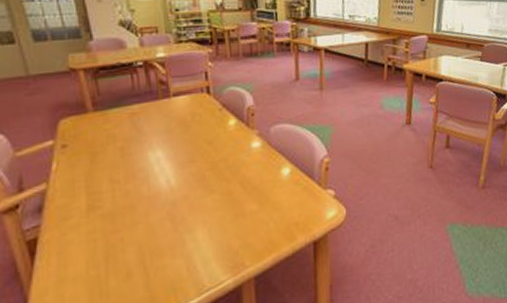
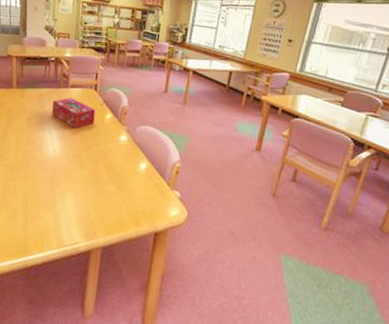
tissue box: none [151,109,215,147] -> present [52,98,96,129]

